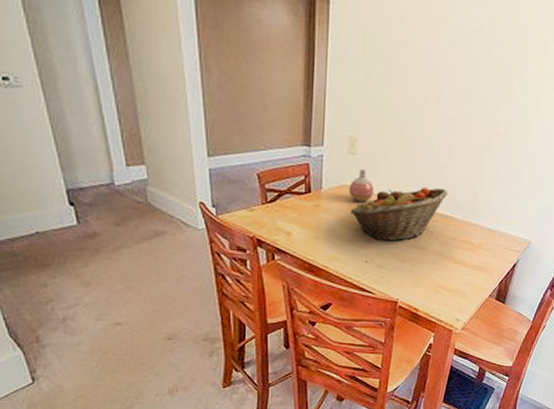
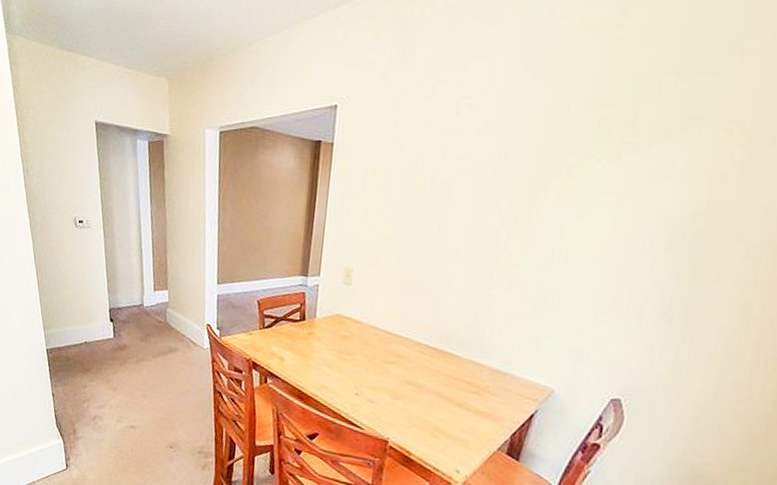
vase: present [348,169,374,203] -> none [341,299,368,333]
fruit basket: present [350,186,449,241] -> none [342,320,450,375]

